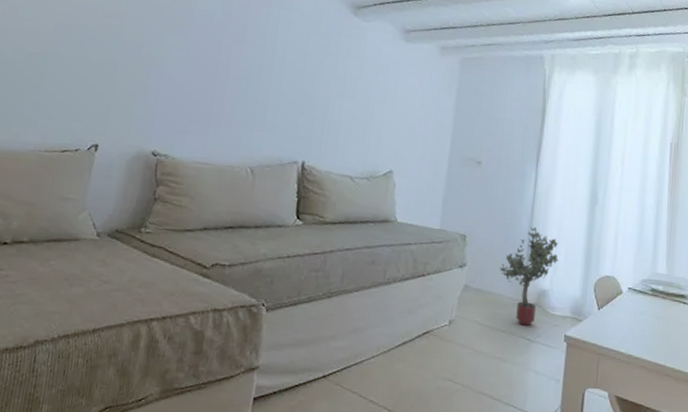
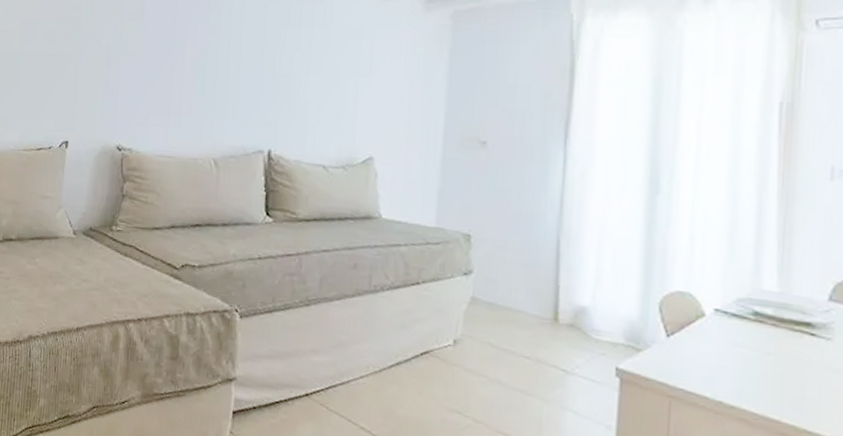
potted tree: present [499,226,559,326] -> none [517,223,603,353]

